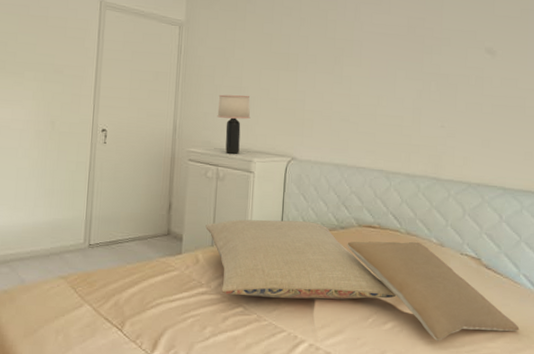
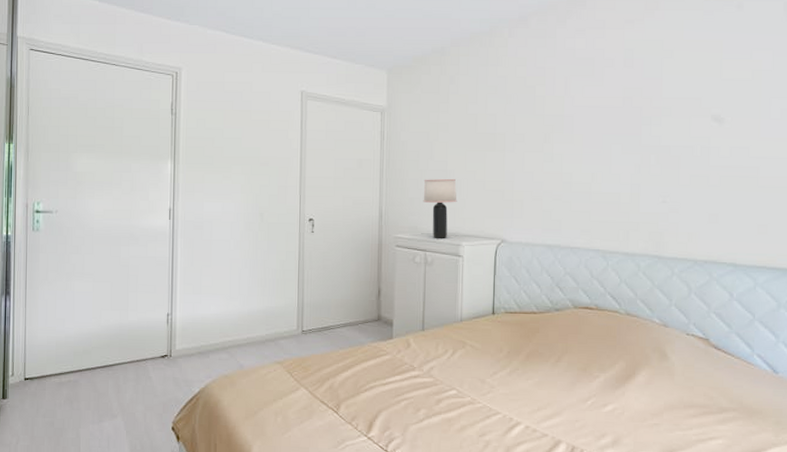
pillow: present [205,219,396,300] -> none [416,303,616,382]
pillow: present [347,241,520,341] -> none [562,322,754,424]

